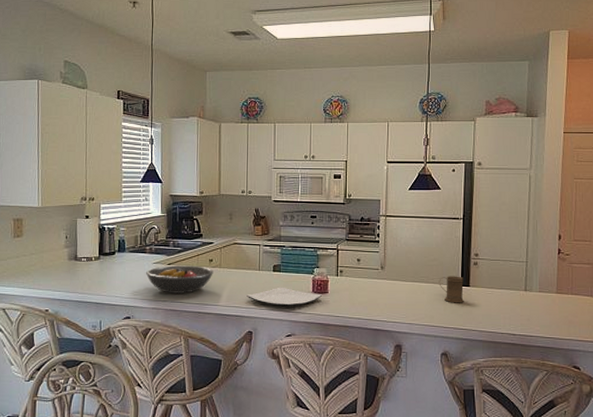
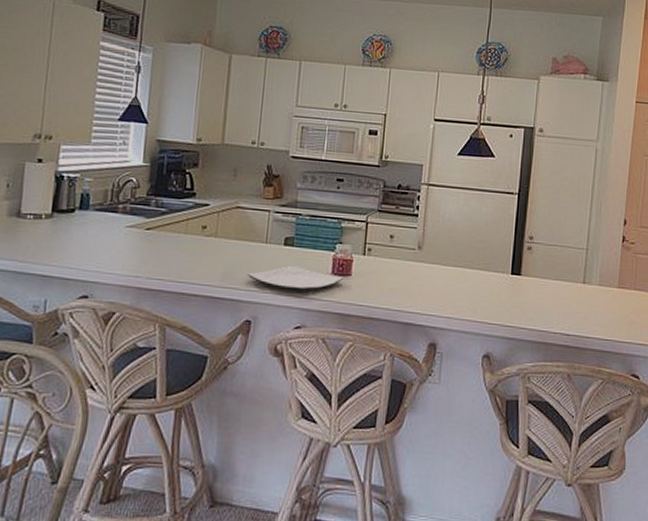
fruit bowl: present [146,265,213,294] -> none [115,230,206,268]
mug: present [439,276,464,303] -> none [485,261,514,295]

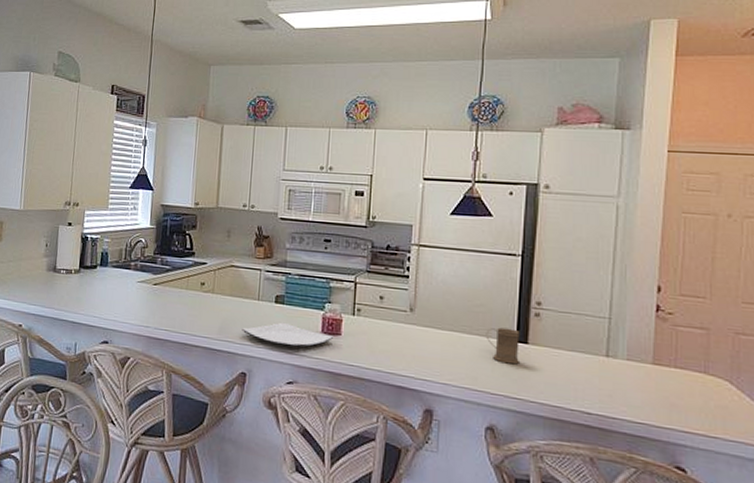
mug: none [485,261,514,295] -> present [485,327,520,365]

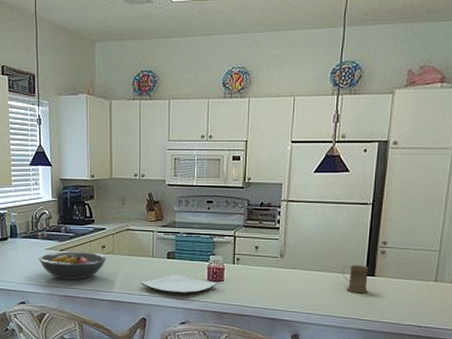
fruit bowl: none [129,286,205,320] -> present [39,251,106,280]

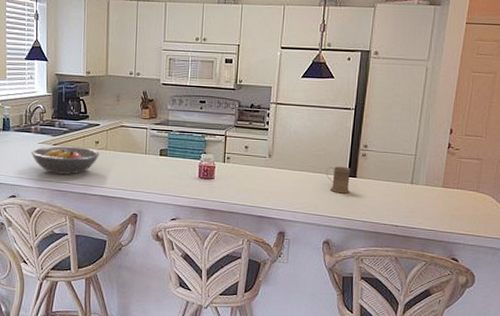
plate: present [140,274,217,295] -> none [132,171,208,192]

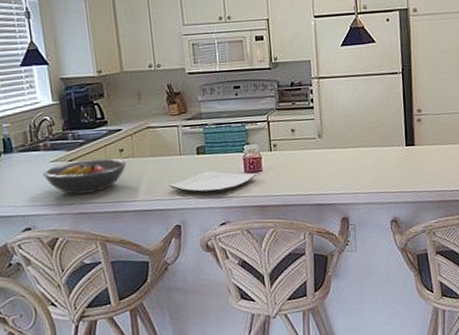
plate: none [132,171,208,192] -> present [169,170,256,194]
mug: present [325,166,351,194] -> none [382,135,410,166]

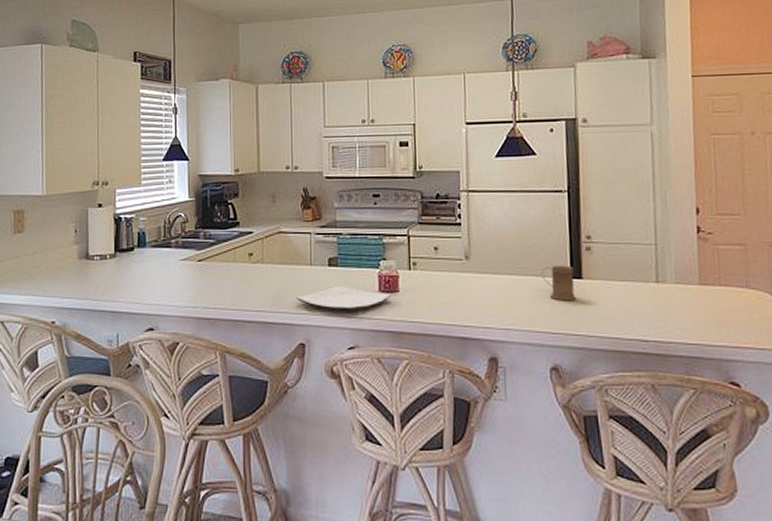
fruit bowl: present [43,158,126,195] -> none [172,261,254,297]
mug: none [382,135,410,166] -> present [541,265,576,301]

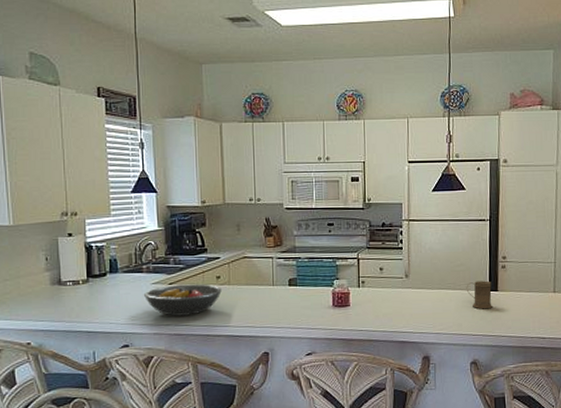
fruit bowl: none [172,261,254,297] -> present [144,284,222,316]
plate: present [296,285,391,311] -> none [260,302,343,324]

